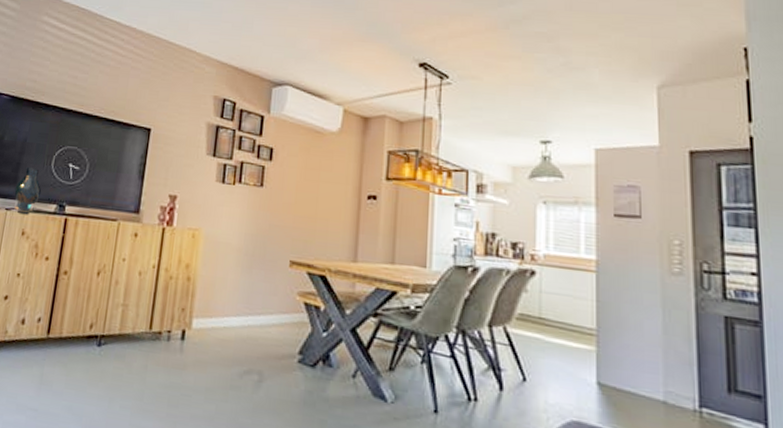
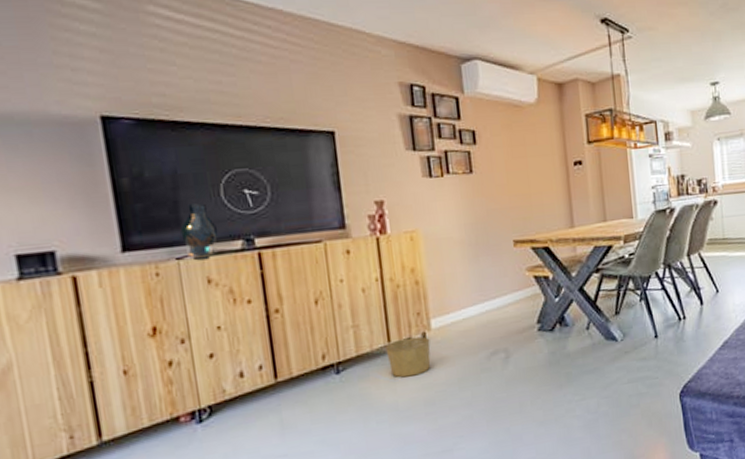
basket: none [145,329,188,372] -> present [385,333,431,378]

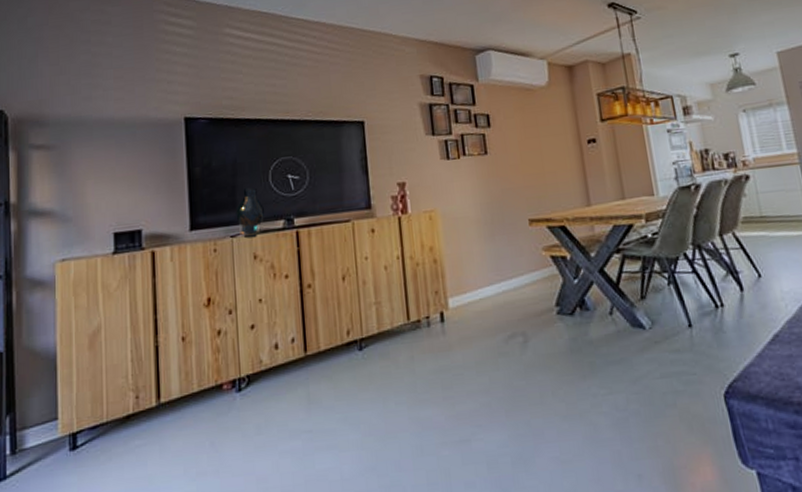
basket: present [385,333,431,378] -> none [405,312,448,358]

